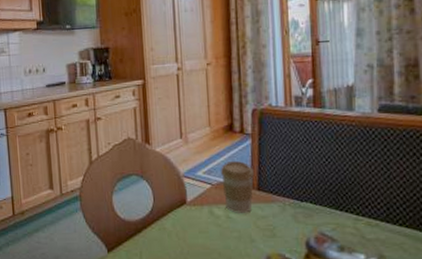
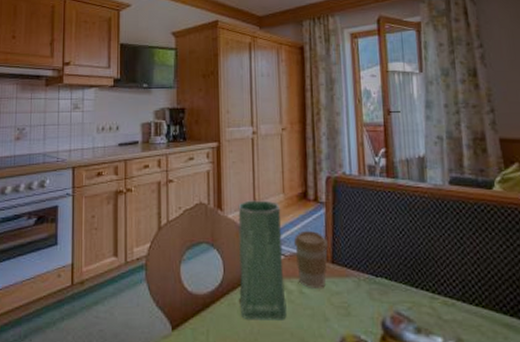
vase: none [165,133,215,243] -> present [238,200,287,320]

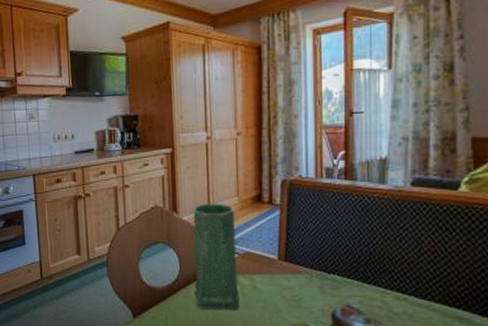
coffee cup: present [293,230,329,288] -> none [247,230,282,283]

